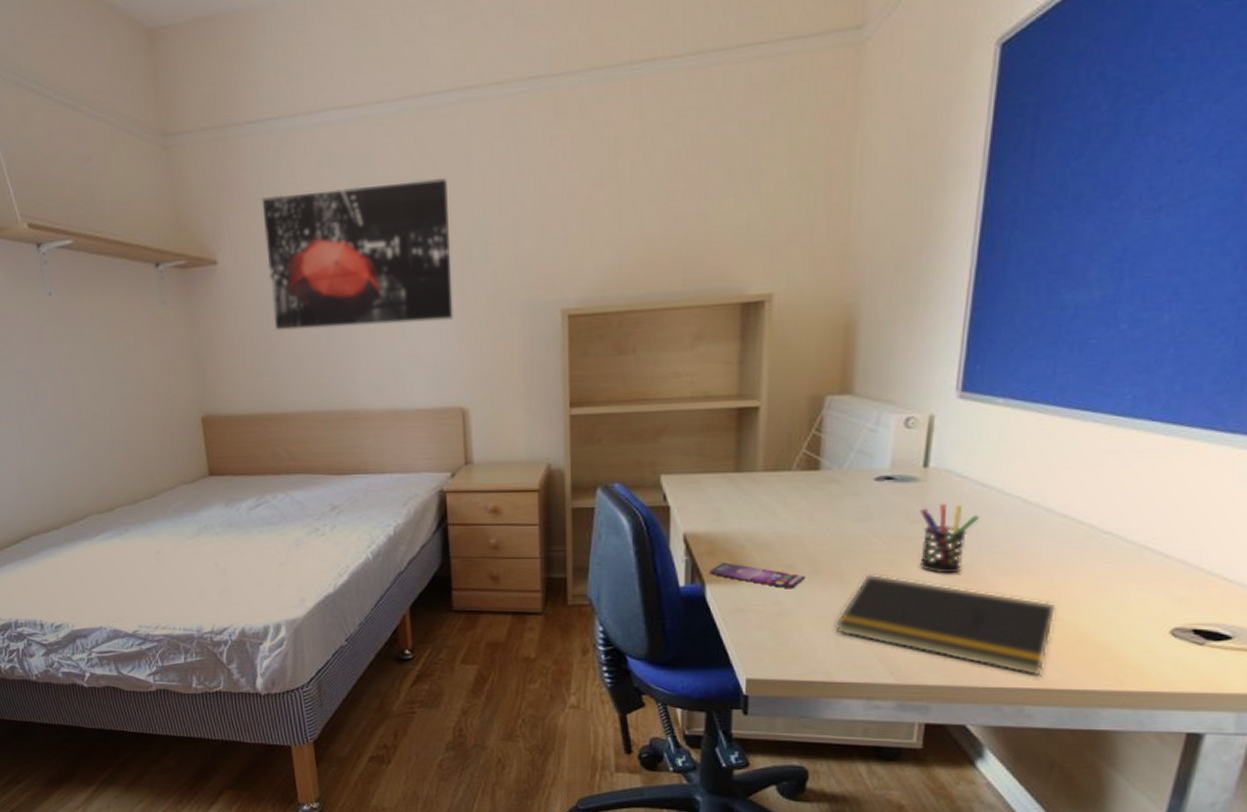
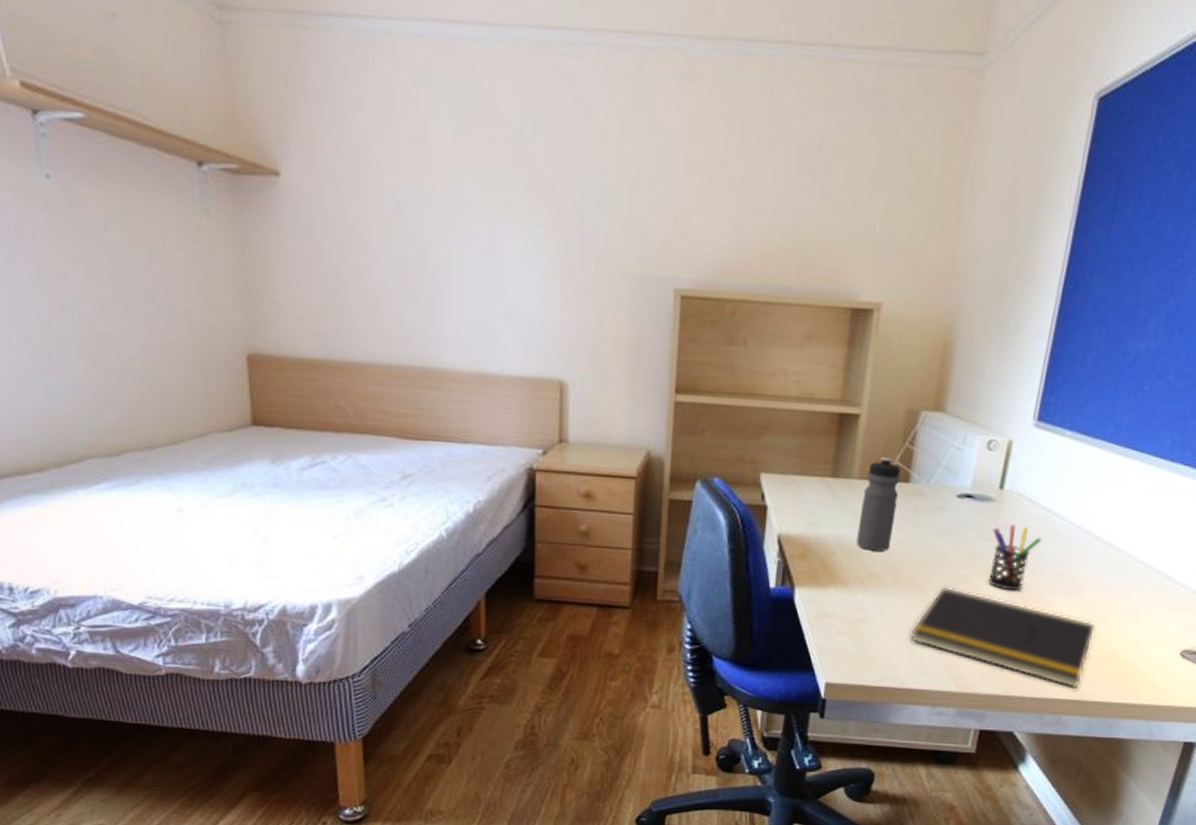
wall art: present [261,178,453,331] -> none [341,107,562,282]
smartphone: present [709,562,805,589] -> none [799,566,888,597]
water bottle: none [767,446,809,543] -> present [856,456,901,551]

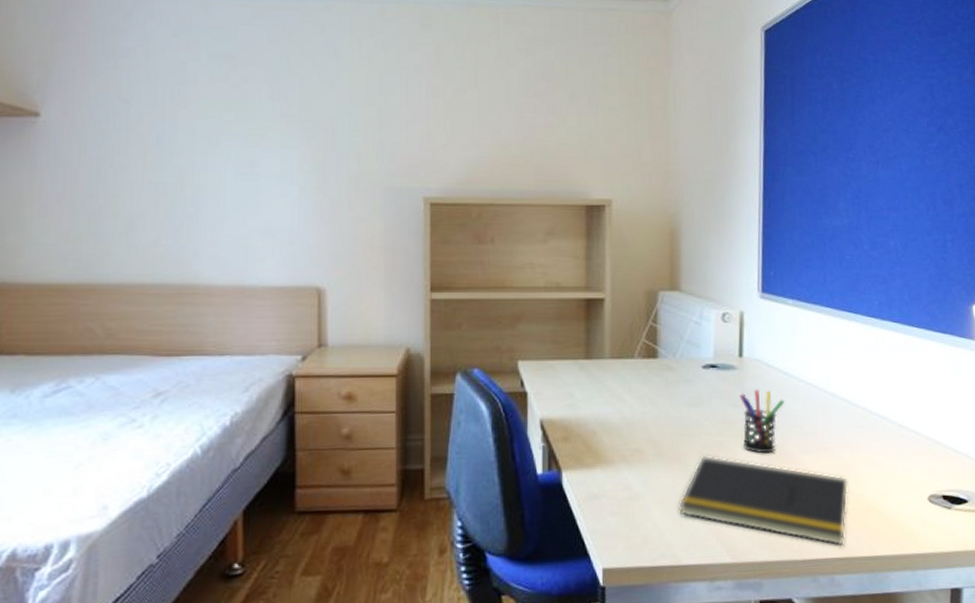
water bottle: present [856,456,901,551] -> none [615,335,649,427]

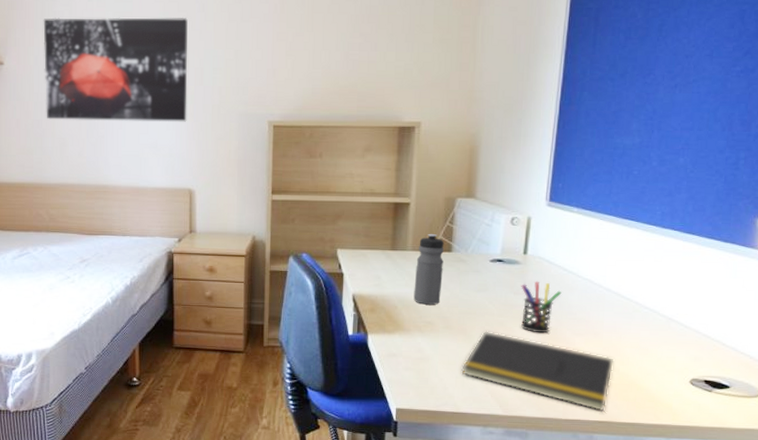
wall art: none [103,55,314,198] -> present [43,17,188,122]
water bottle: none [615,335,649,427] -> present [413,233,444,305]

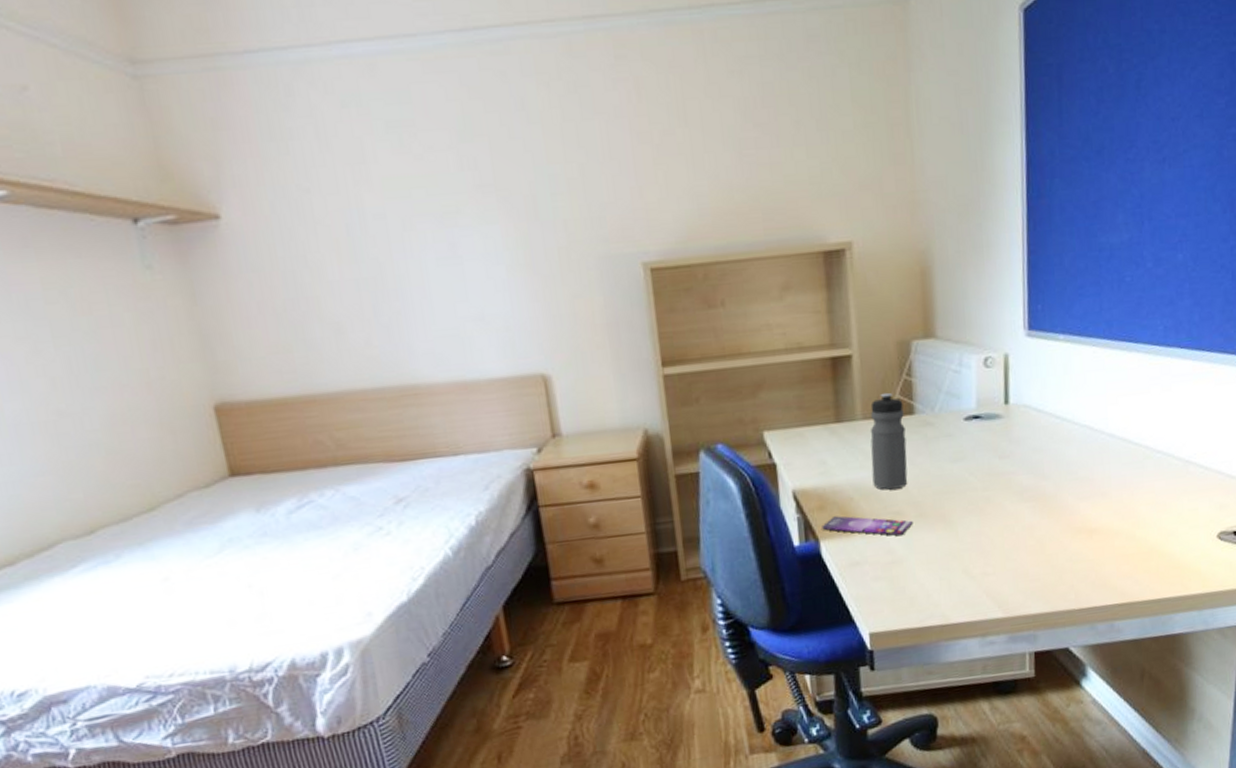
wall art: present [43,17,188,122] -> none [273,122,523,296]
smartphone: none [371,318,440,340] -> present [822,515,913,536]
notepad: present [461,331,614,412] -> none [945,511,1129,593]
pen holder: present [521,281,562,334] -> none [1006,436,1057,505]

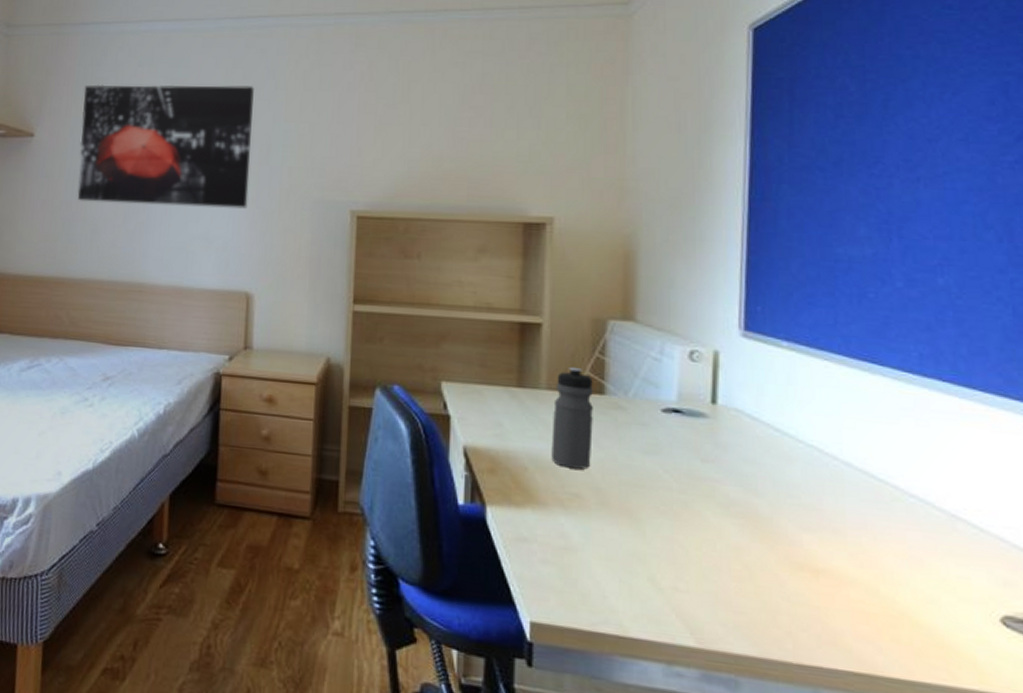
wall art: none [273,122,523,296] -> present [77,84,254,209]
smartphone: present [822,515,913,536] -> none [490,483,593,522]

